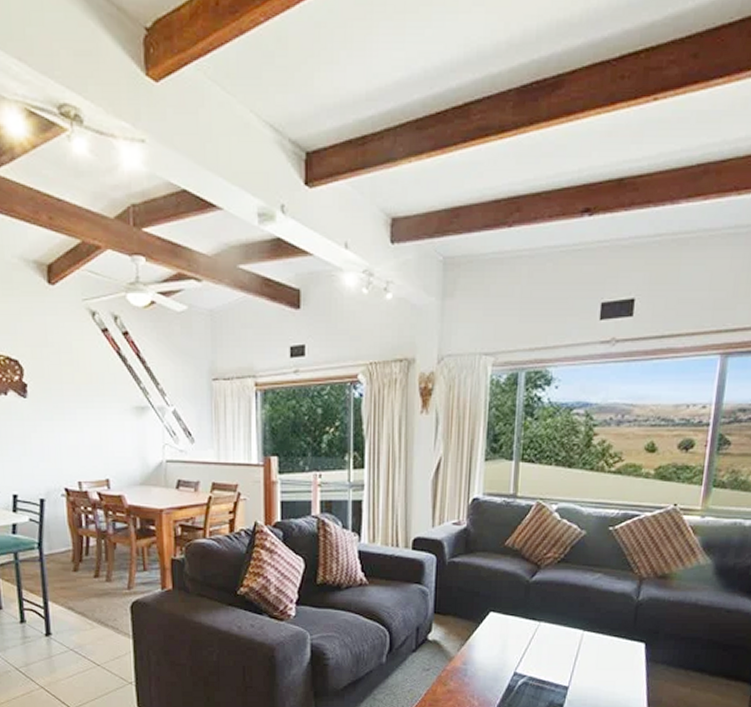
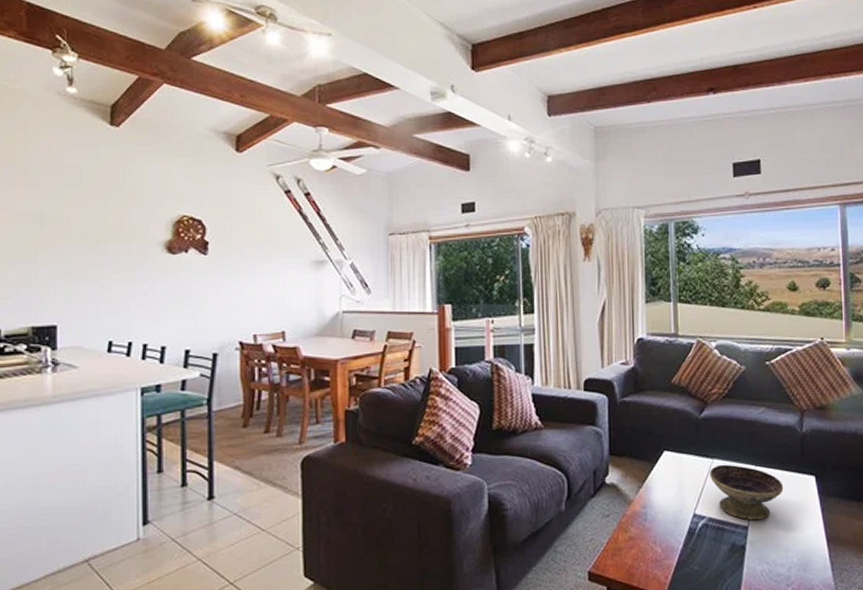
decorative bowl: none [535,627,611,682] -> present [710,464,784,521]

